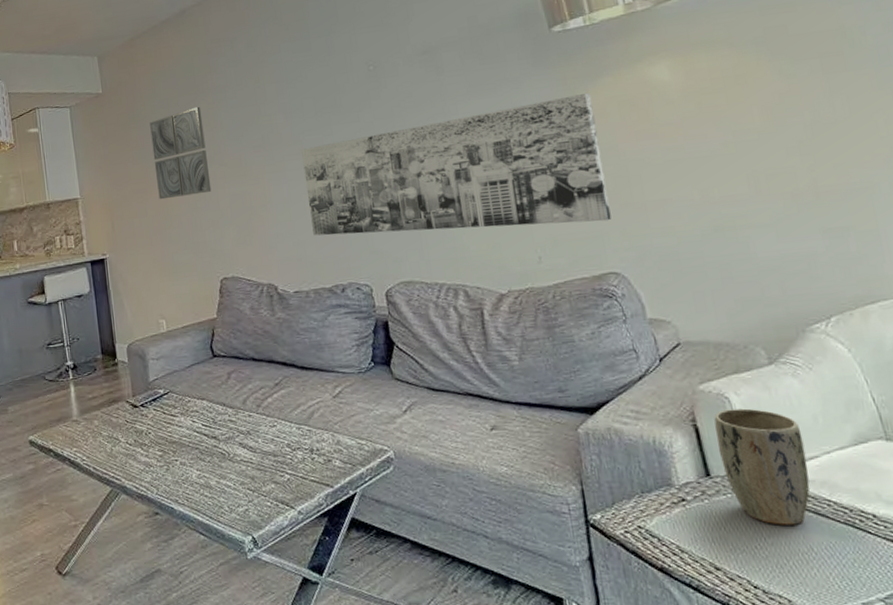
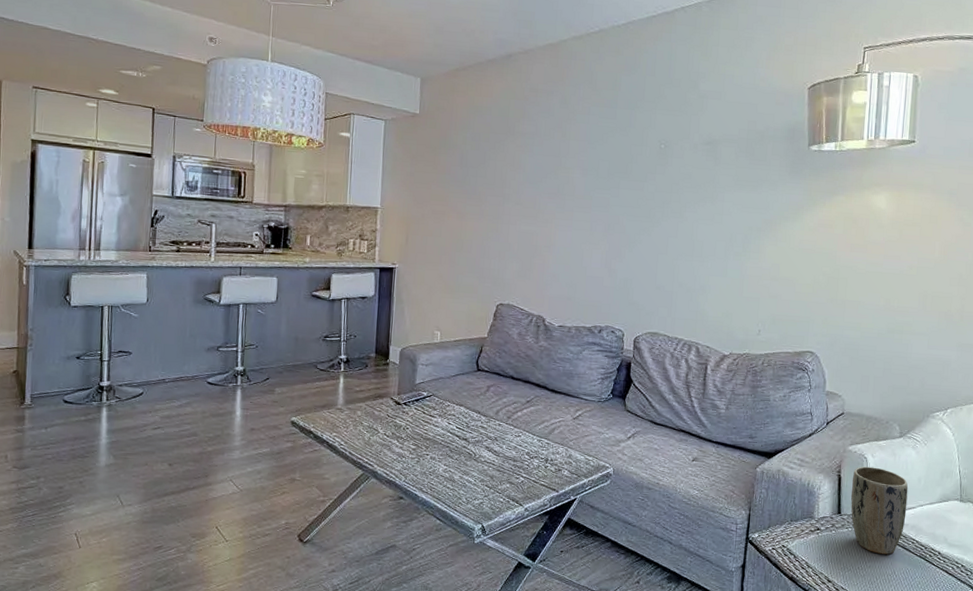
wall art: present [150,106,212,200] -> none [455,146,509,226]
wall art: present [301,92,611,236] -> none [585,204,827,311]

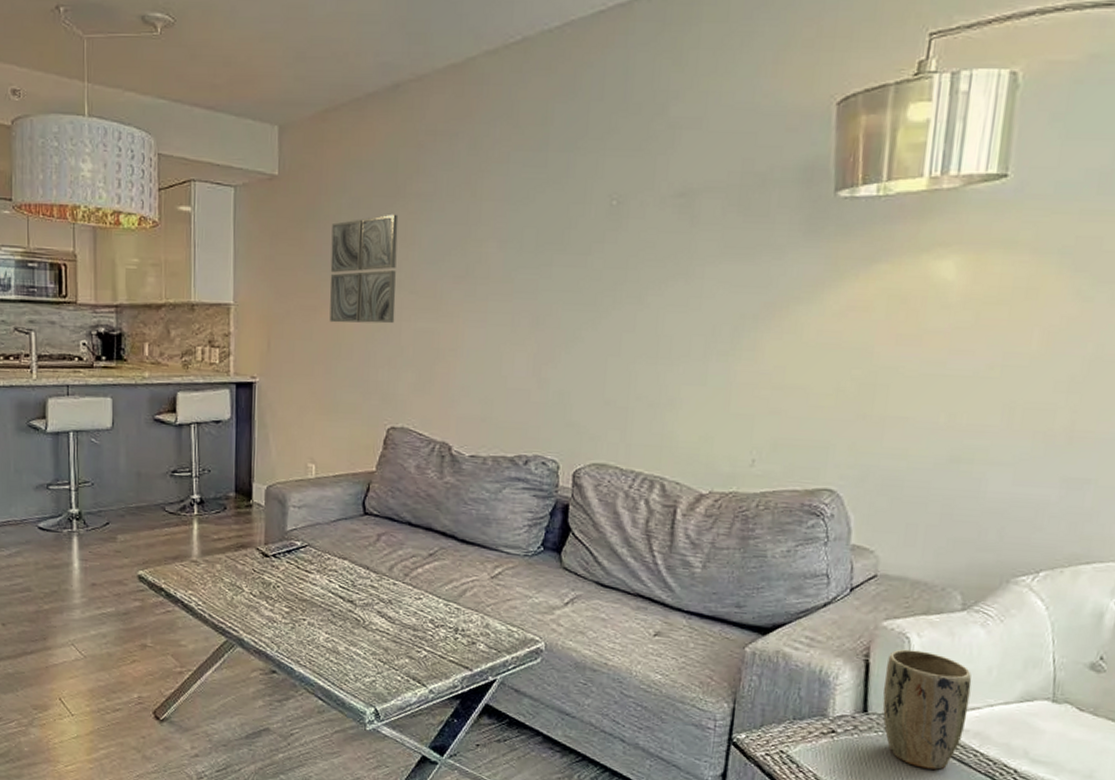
wall art: none [455,146,509,226] -> present [329,214,399,324]

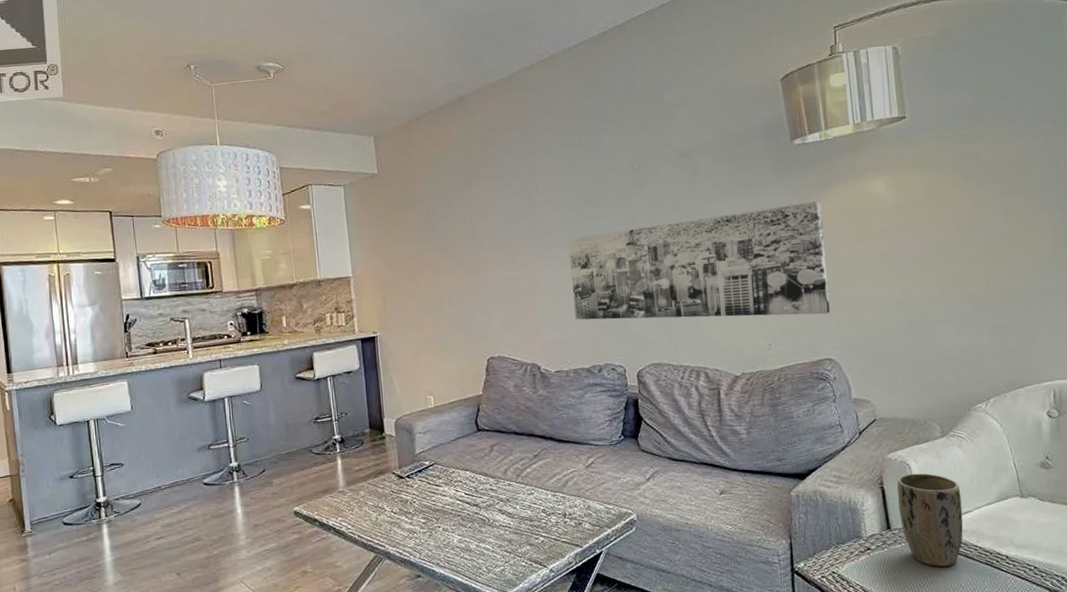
wall art: present [329,214,399,324] -> none [424,192,482,281]
wall art: none [505,278,861,432] -> present [568,200,830,320]

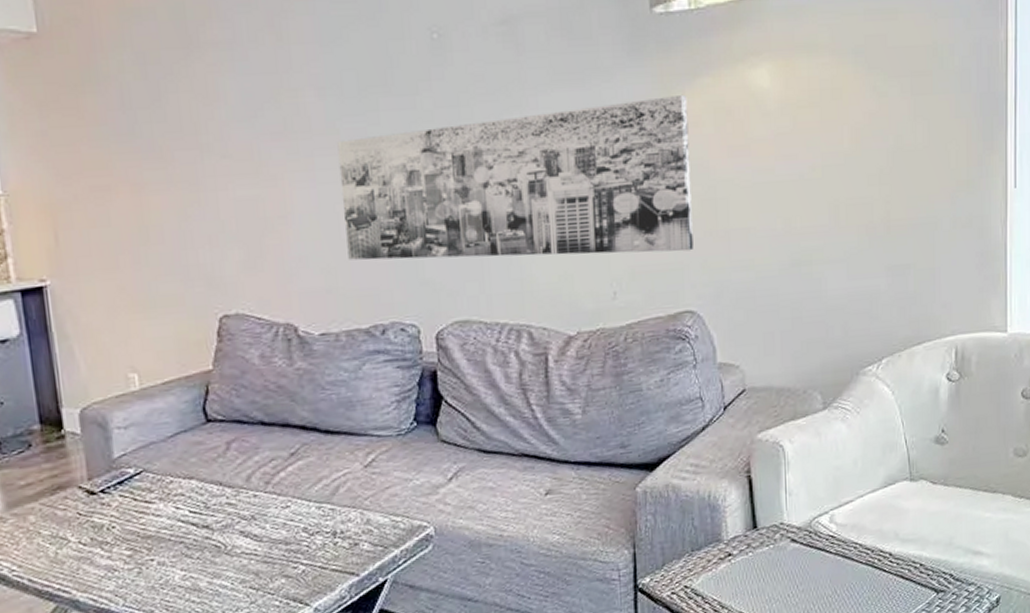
plant pot: present [897,473,963,567] -> none [767,456,843,572]

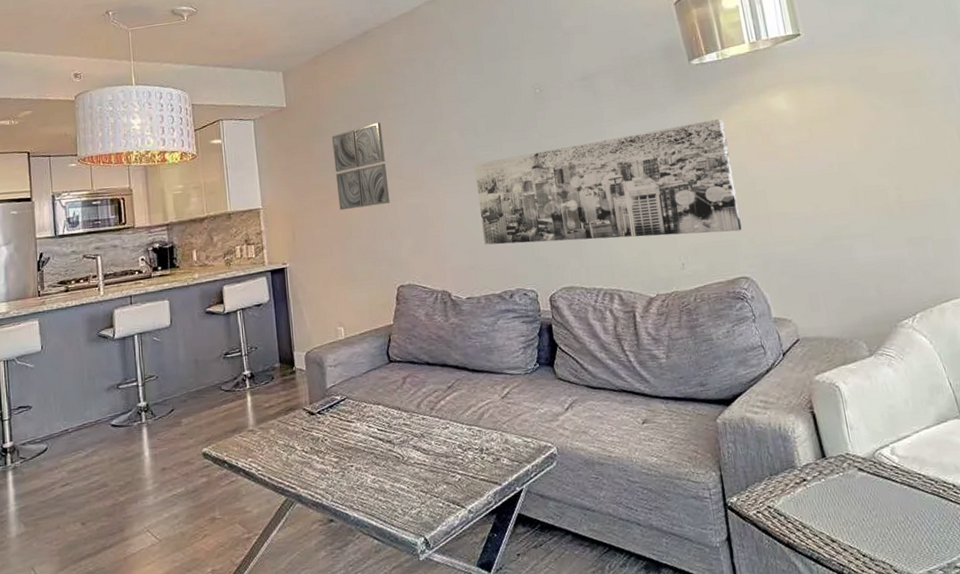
wall art: none [115,67,209,203] -> present [332,122,390,211]

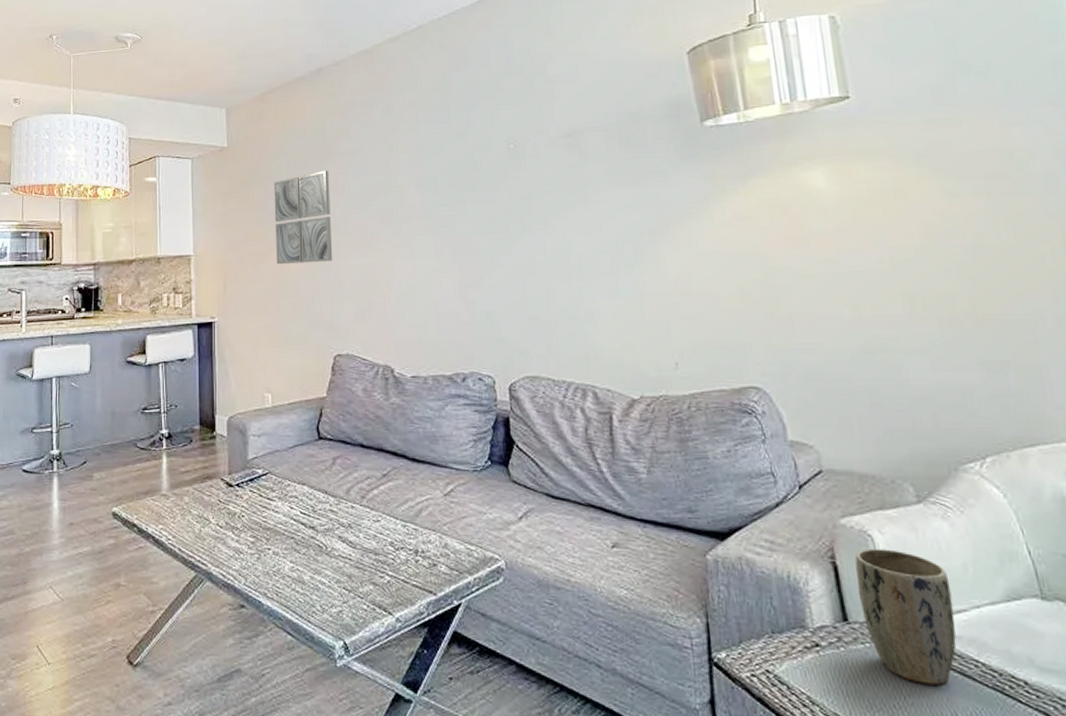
wall art: present [474,118,742,245] -> none [431,192,755,331]
plant pot: none [827,395,904,499] -> present [855,548,957,685]

